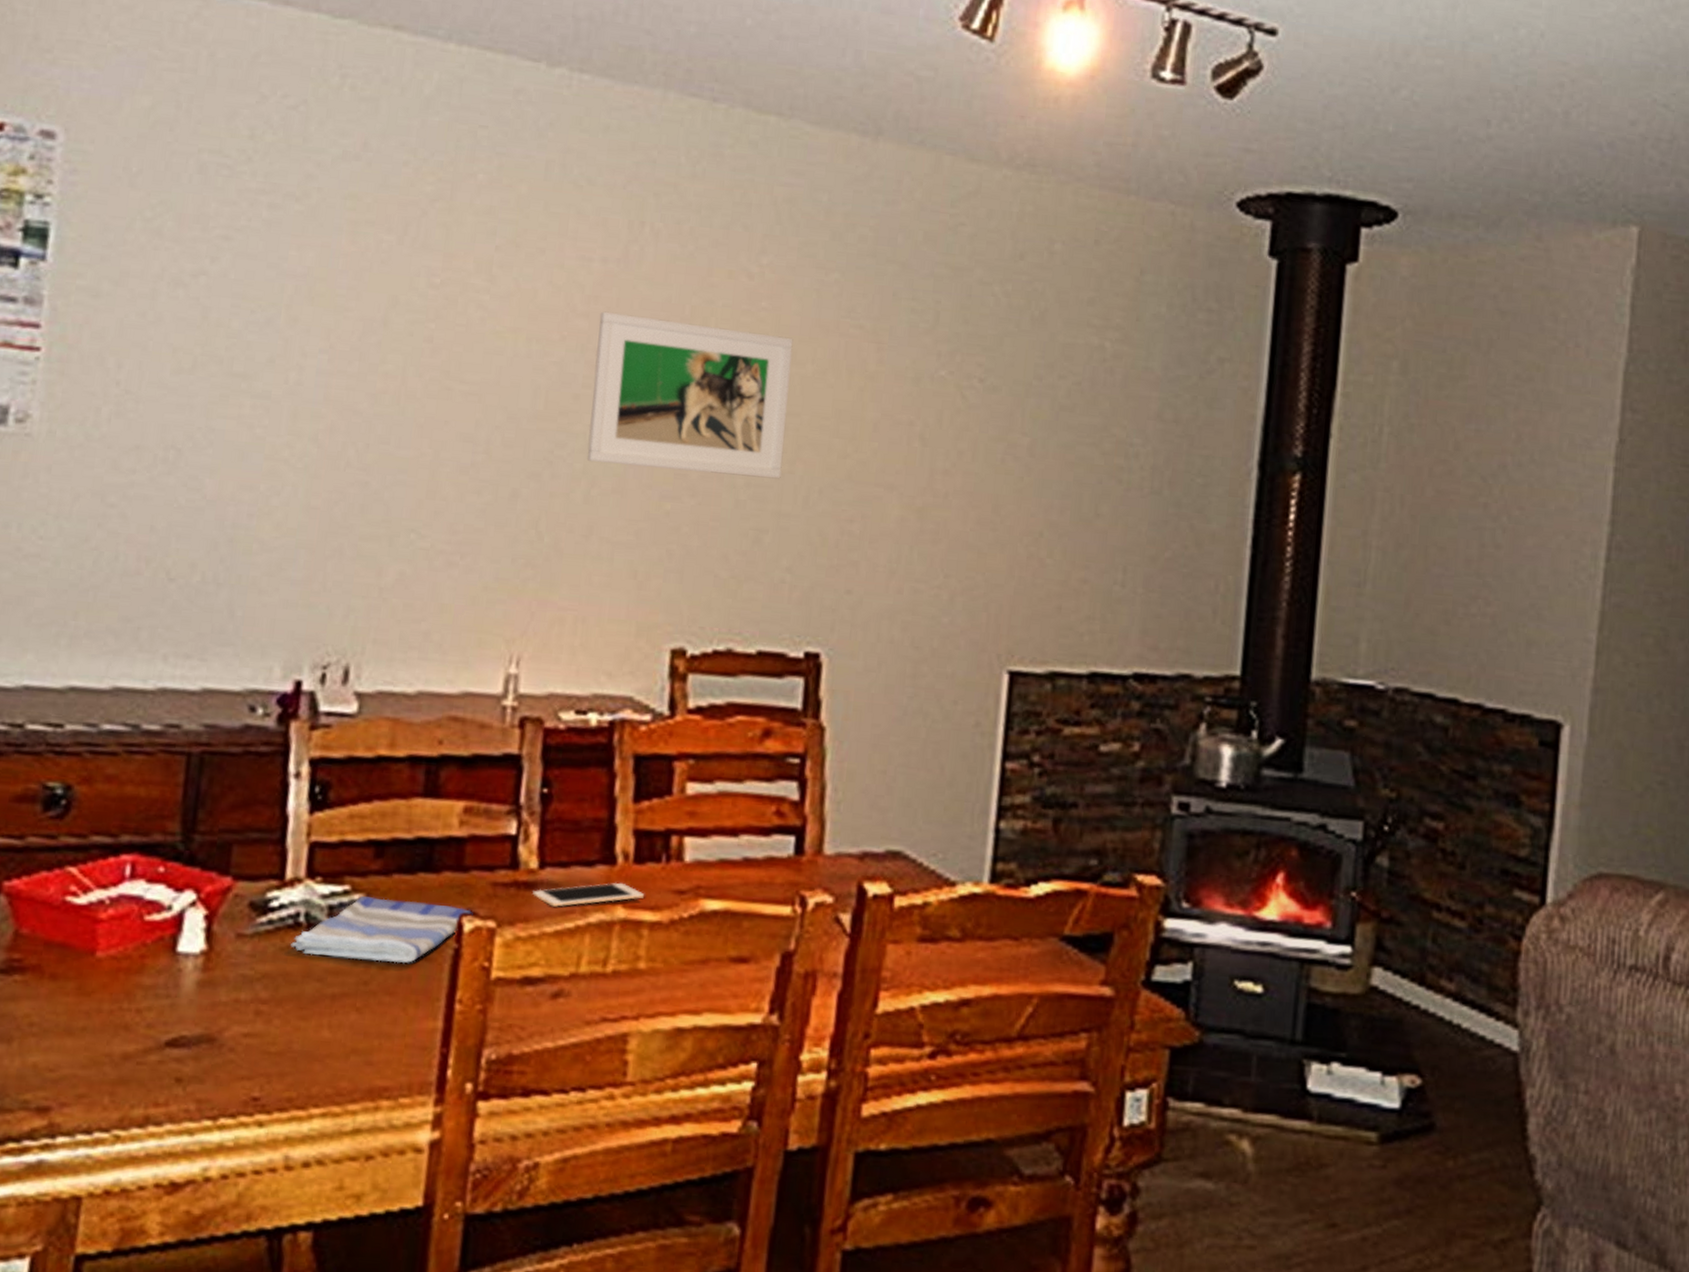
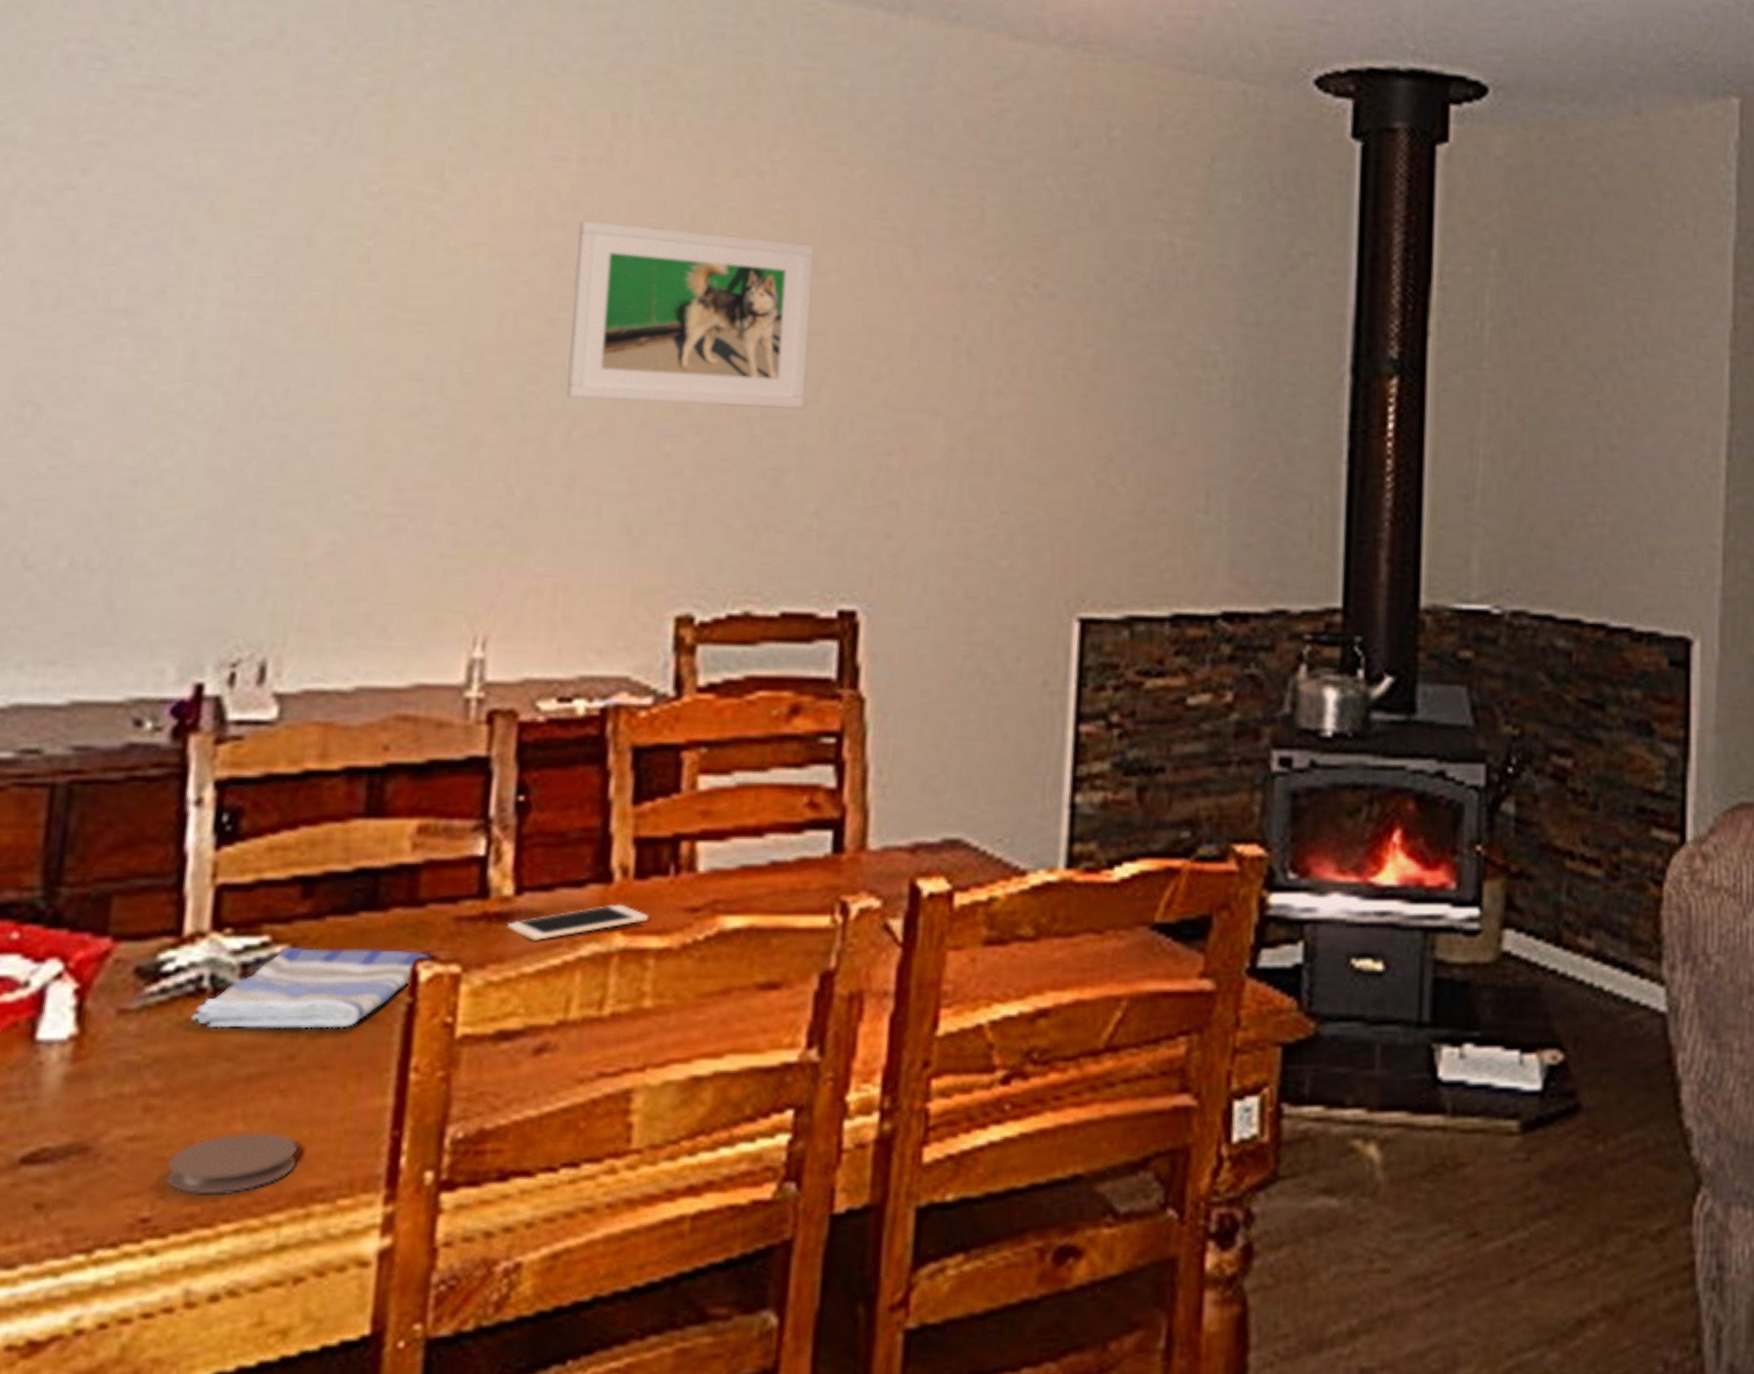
coaster: none [271,1038,371,1086] -> present [166,1131,299,1196]

